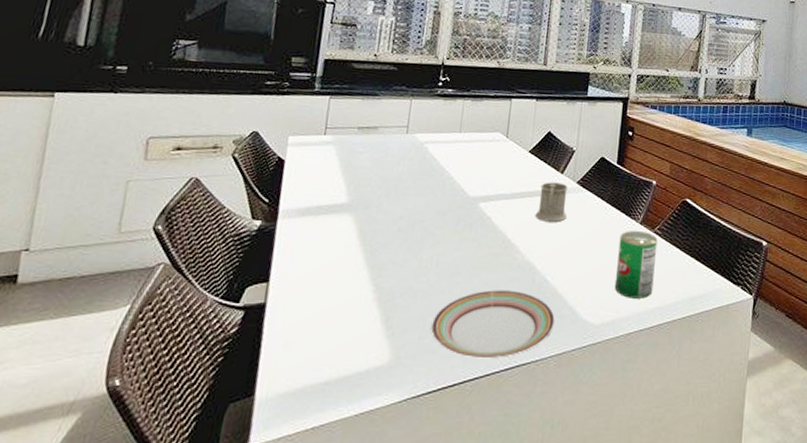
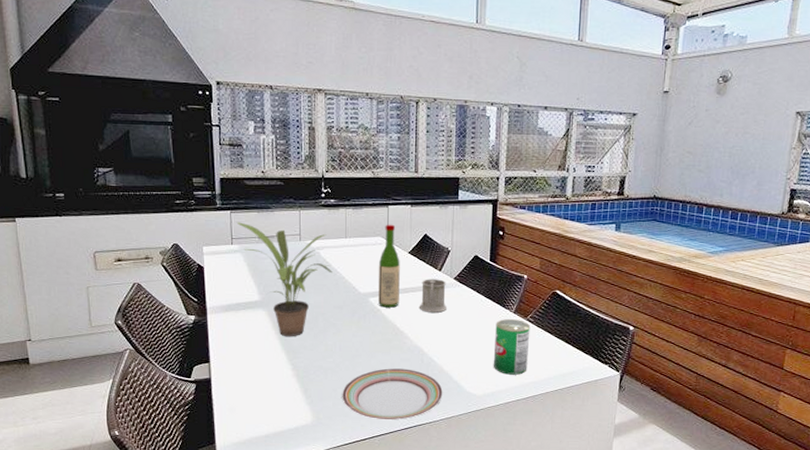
potted plant: none [334,109,440,250] -> present [236,222,332,337]
wine bottle: none [489,119,519,215] -> present [377,224,400,308]

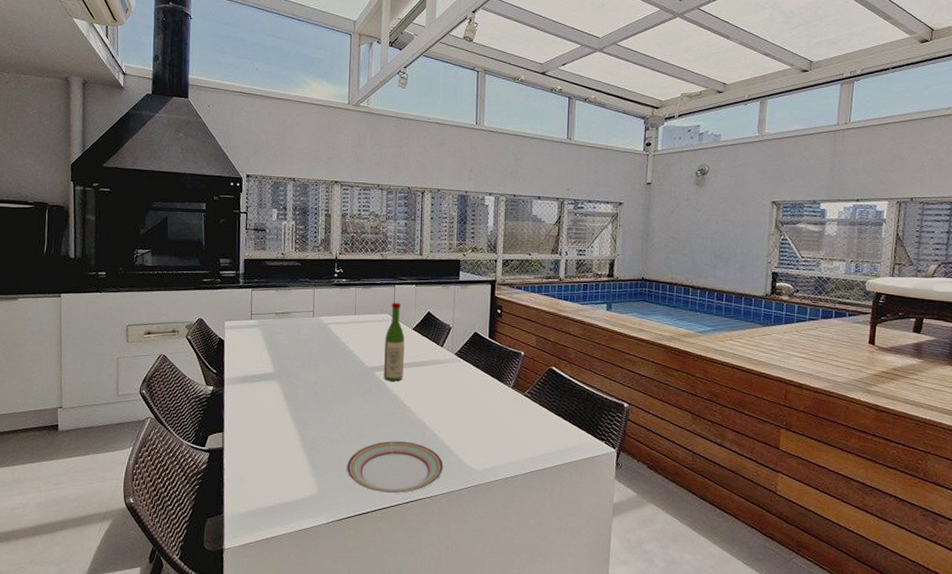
potted plant: present [236,222,332,337] -> none [256,299,342,409]
mug: present [419,279,447,313] -> none [421,354,448,387]
can: present [493,318,531,375] -> none [492,393,528,450]

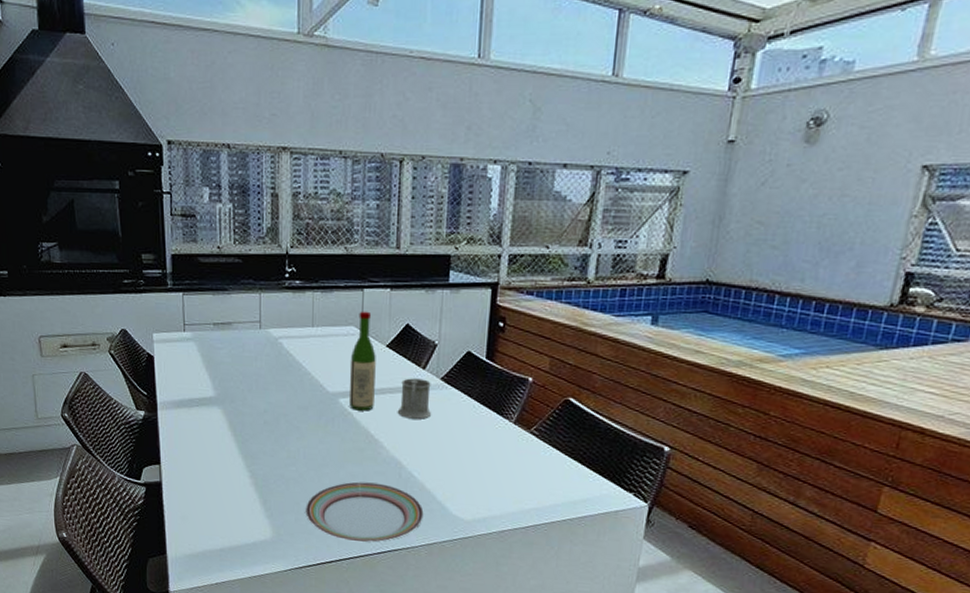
mug: none [421,354,448,387] -> present [397,378,431,419]

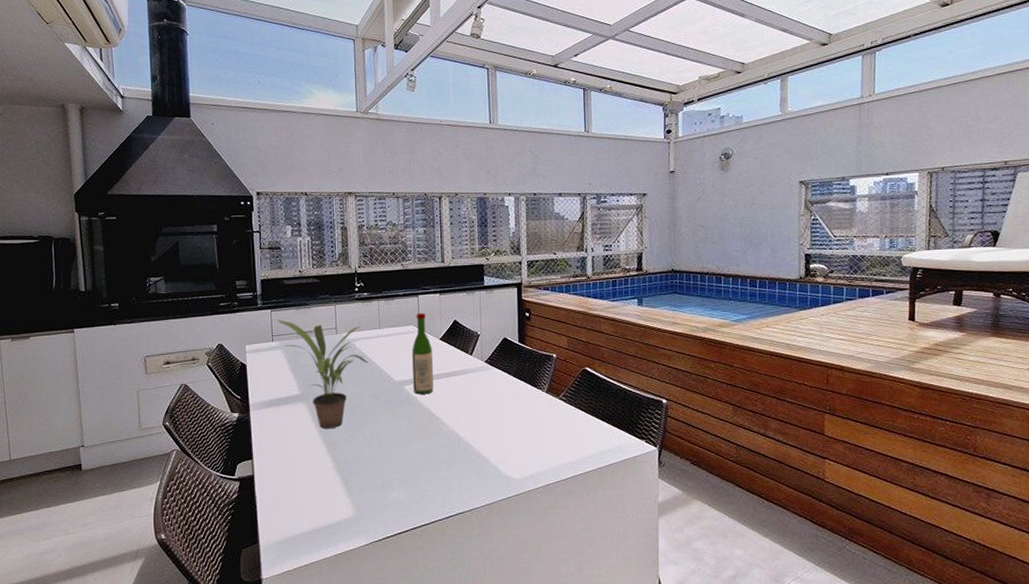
potted plant: none [189,305,297,440] -> present [276,320,368,429]
plate: present [305,481,424,542] -> none [382,455,482,510]
mug: present [397,378,431,419] -> none [452,363,480,397]

